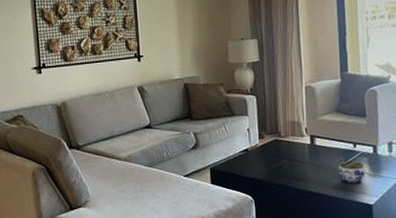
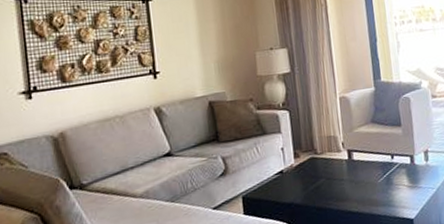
jar: present [338,160,365,184] -> none [377,173,404,199]

